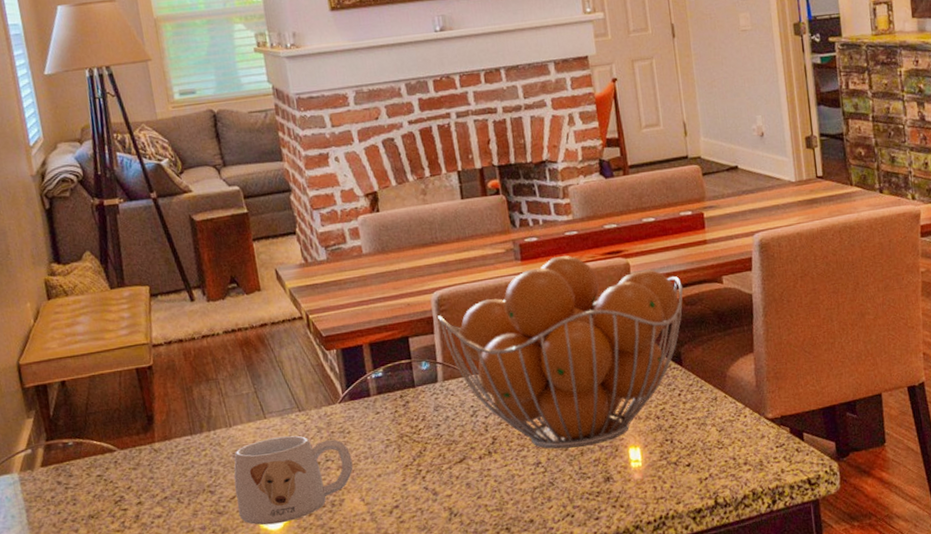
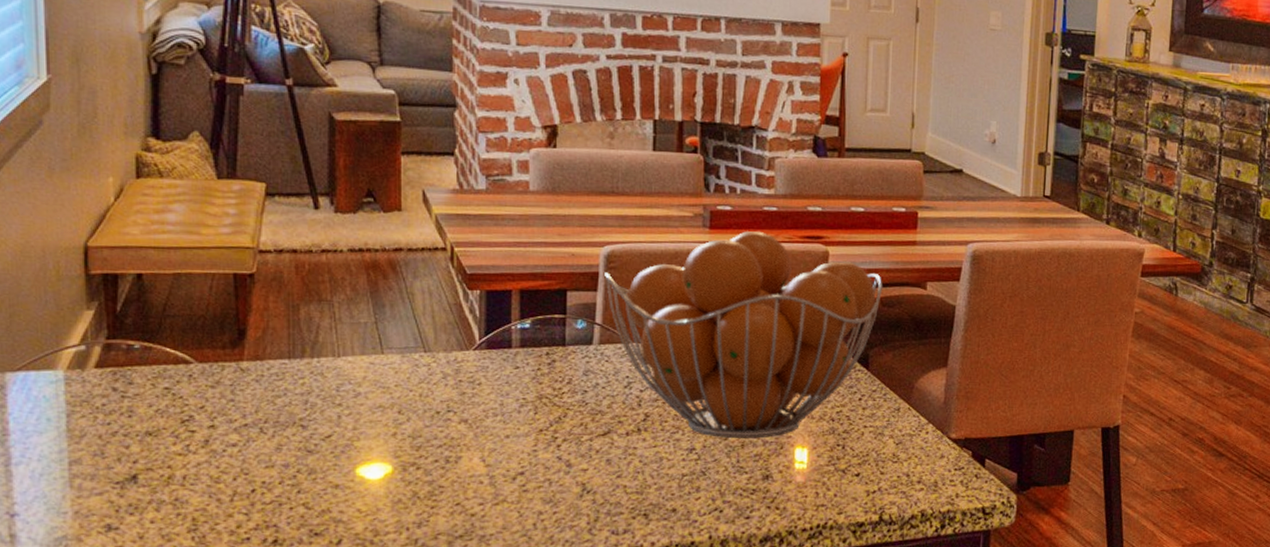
mug: present [233,435,353,525] -> none [332,376,478,473]

